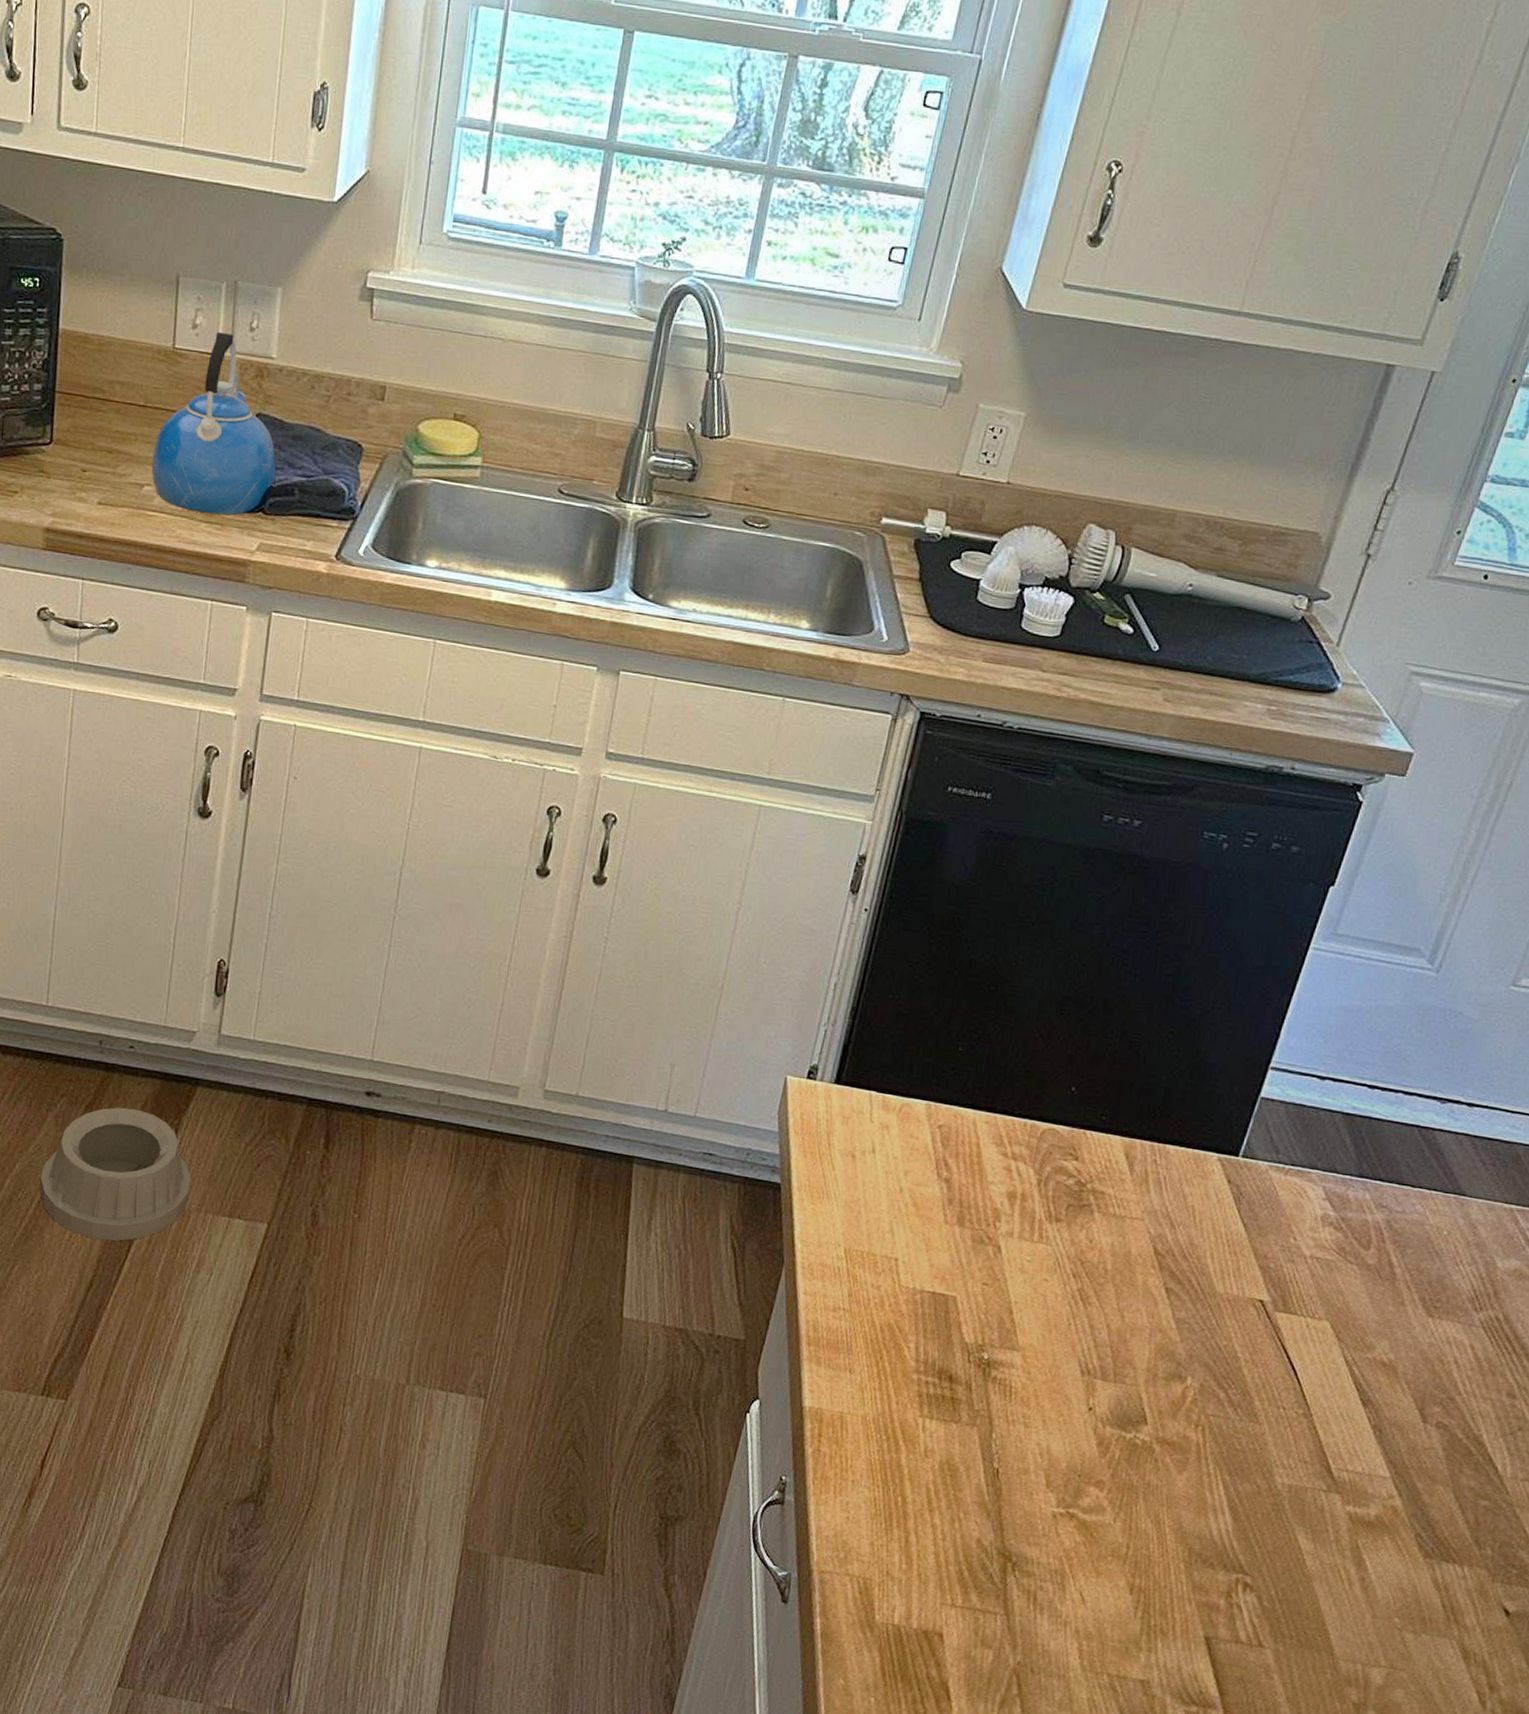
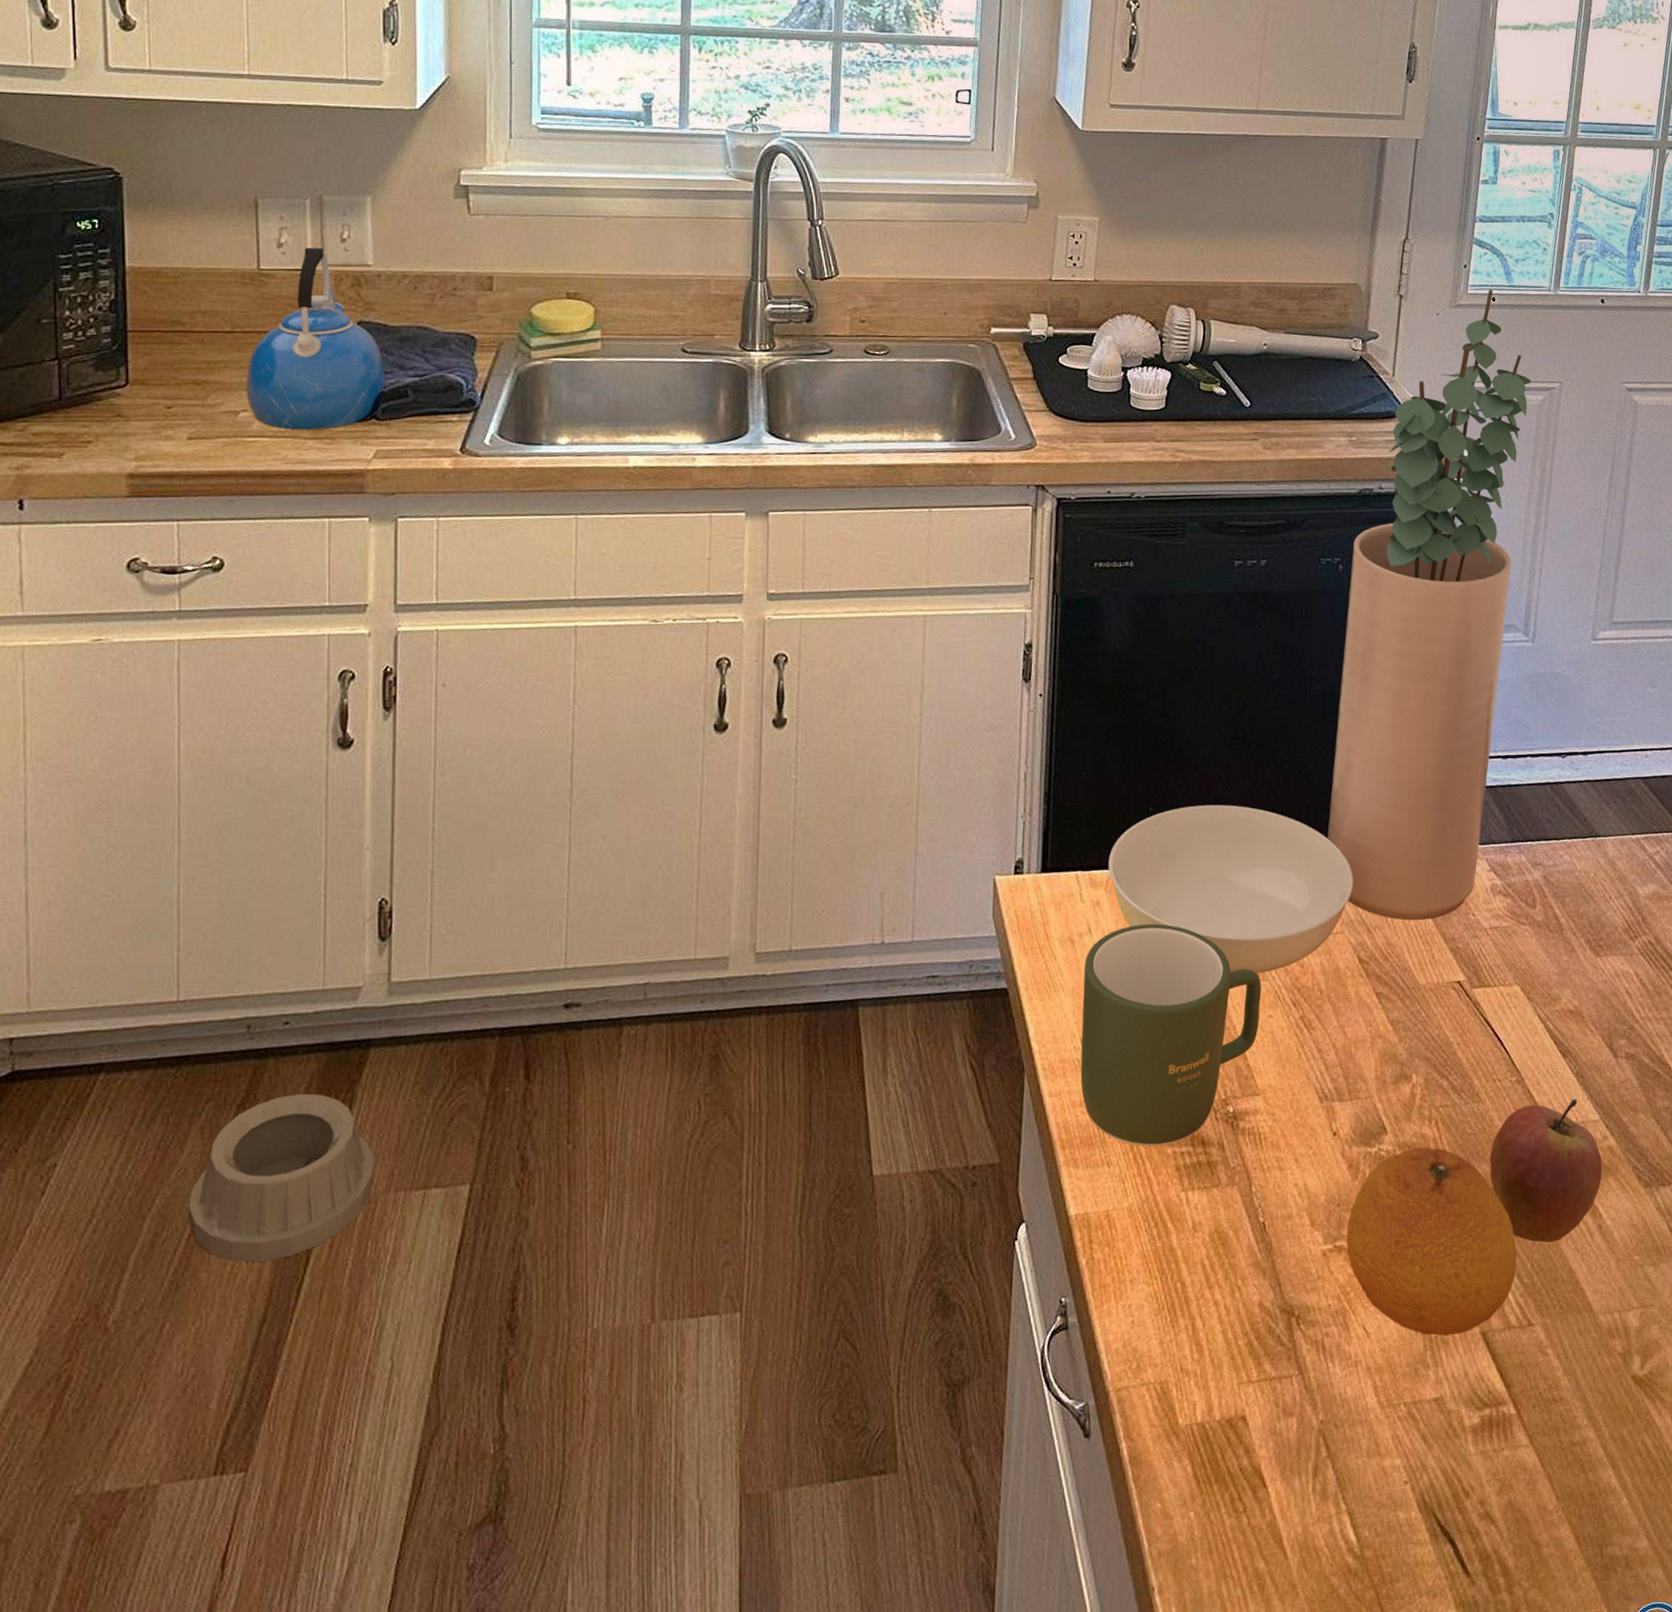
mug: none [836,1156,1044,1372] -> present [1080,923,1262,1147]
bowl: none [904,1054,1168,1238] -> present [1108,804,1354,974]
fruit: none [1078,1445,1264,1632] -> present [1346,1147,1518,1336]
vase: none [1146,564,1511,1232] -> present [1327,289,1532,921]
fruit: none [1250,1440,1383,1579] -> present [1489,1098,1603,1243]

